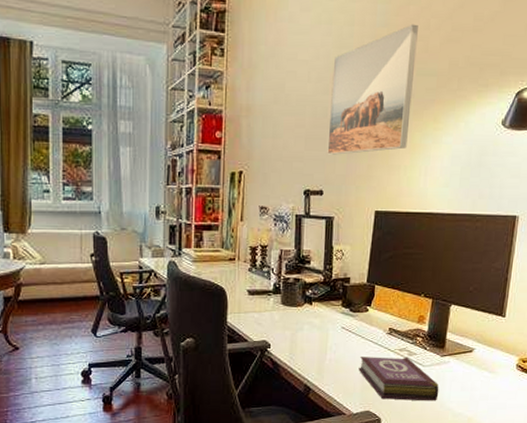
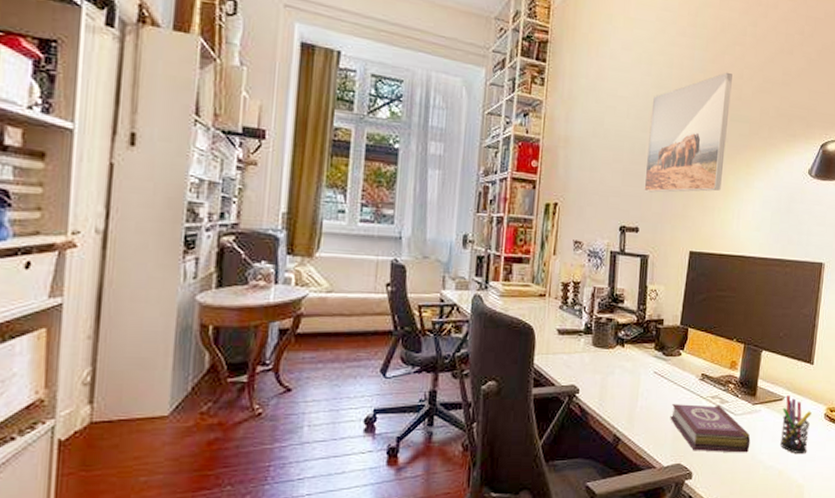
pen holder: none [469,347,503,403] -> present [779,396,812,454]

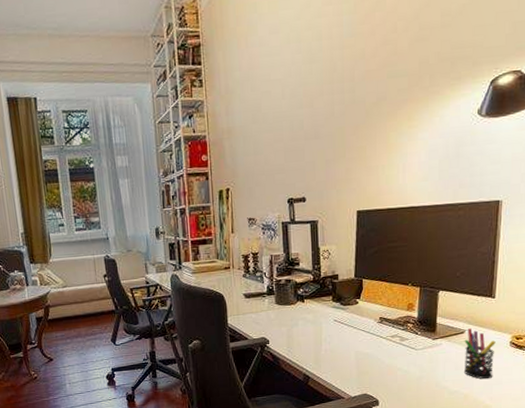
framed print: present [644,72,732,193] -> none [305,29,385,164]
book: present [670,404,751,453] -> none [353,342,433,383]

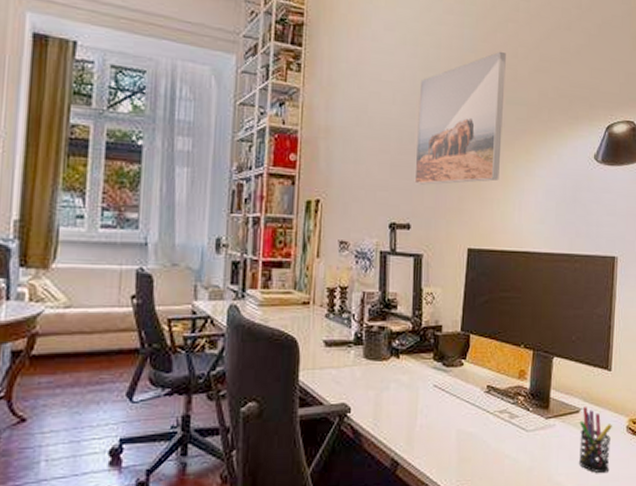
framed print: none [305,29,385,164] -> present [414,51,506,185]

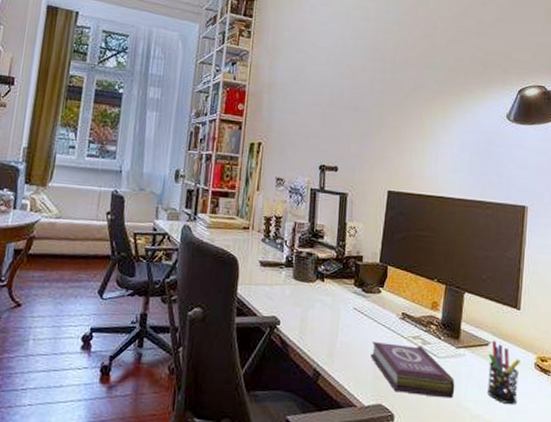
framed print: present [414,51,506,185] -> none [342,23,427,135]
book: none [454,420,545,475] -> present [370,342,455,399]

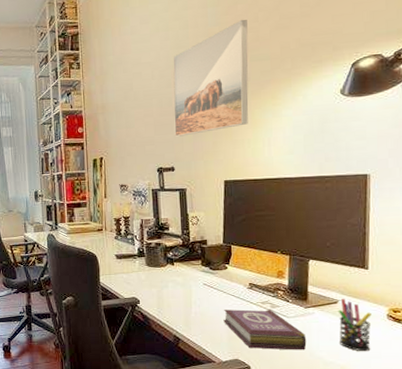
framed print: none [342,23,427,135] -> present [173,19,249,137]

